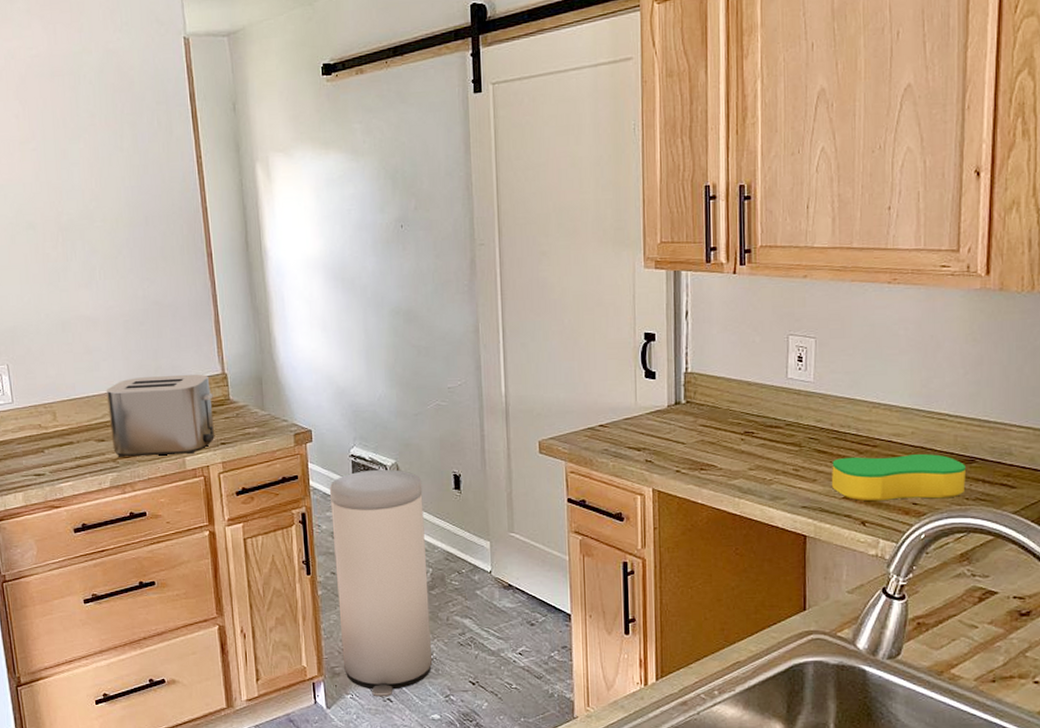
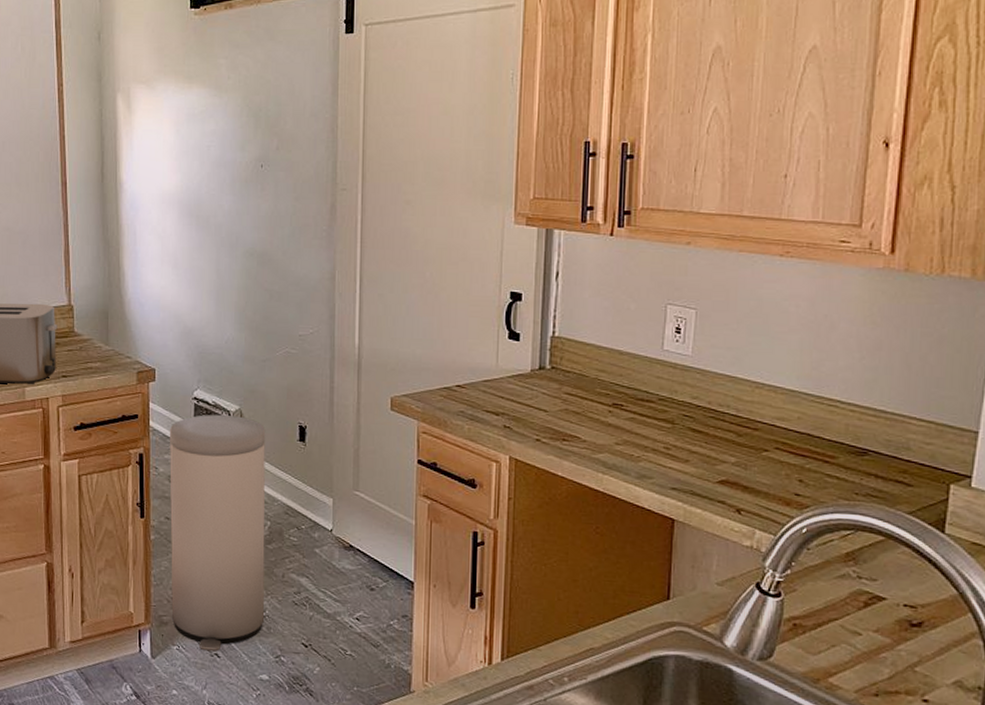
sponge: present [832,454,966,502] -> none [706,438,857,492]

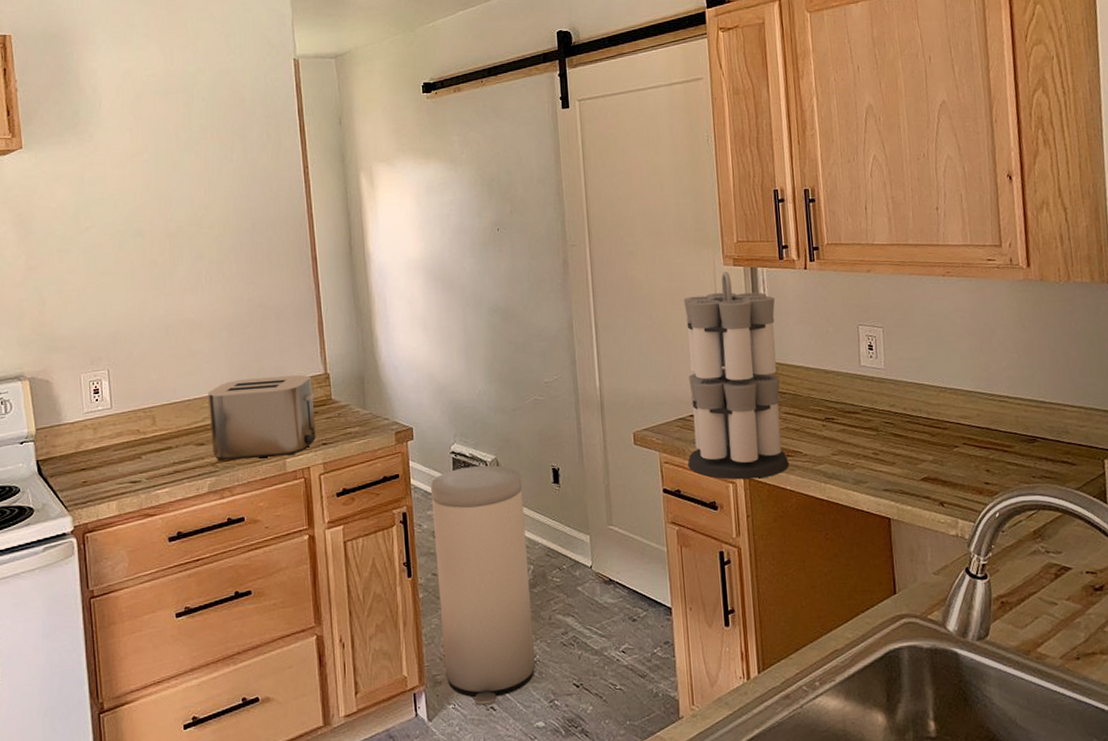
spice rack: none [448,231,571,461] -> present [683,271,790,480]

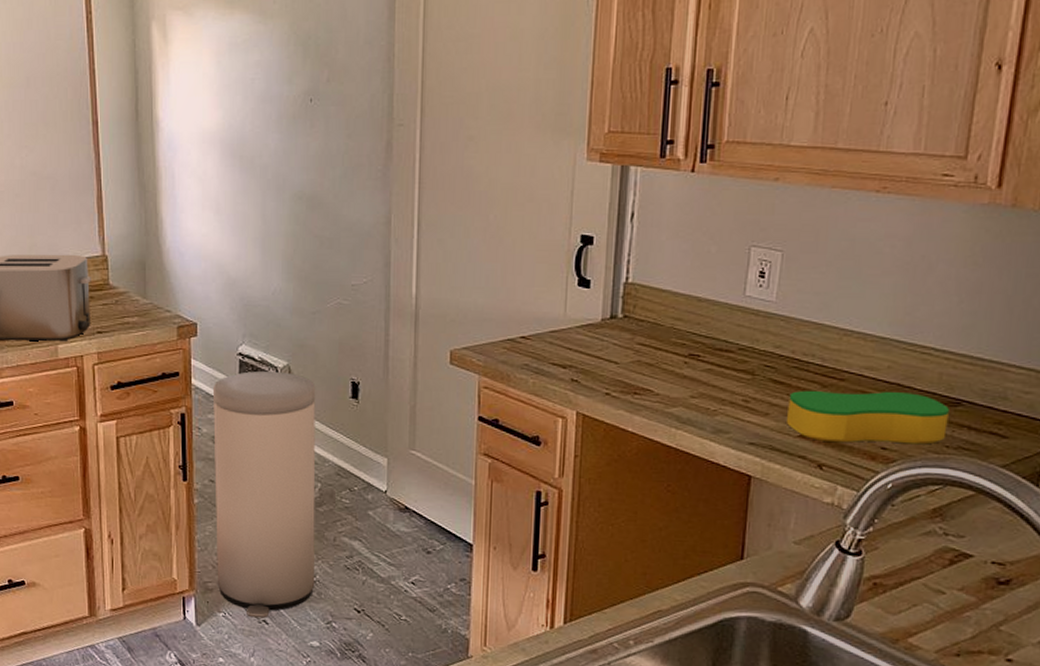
spice rack: present [683,271,790,480] -> none [511,169,648,416]
sponge: none [908,434,1031,483] -> present [787,390,949,445]

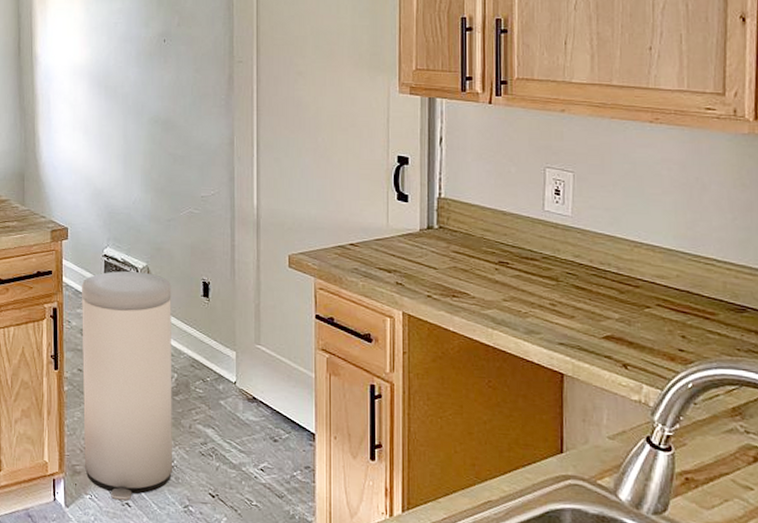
sponge: present [787,390,949,445] -> none [591,295,737,348]

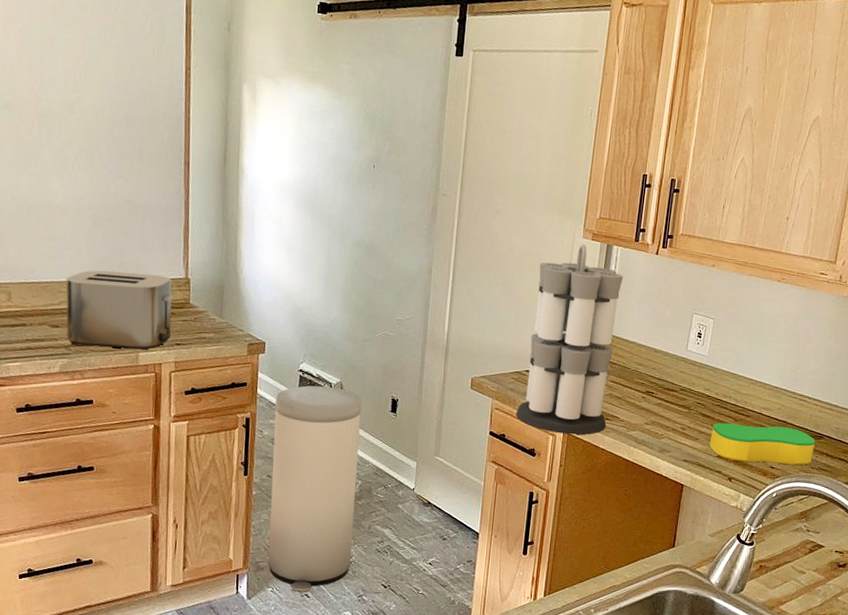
spice rack: none [344,100,454,316] -> present [516,244,624,435]
sponge: none [591,295,737,348] -> present [710,422,815,466]

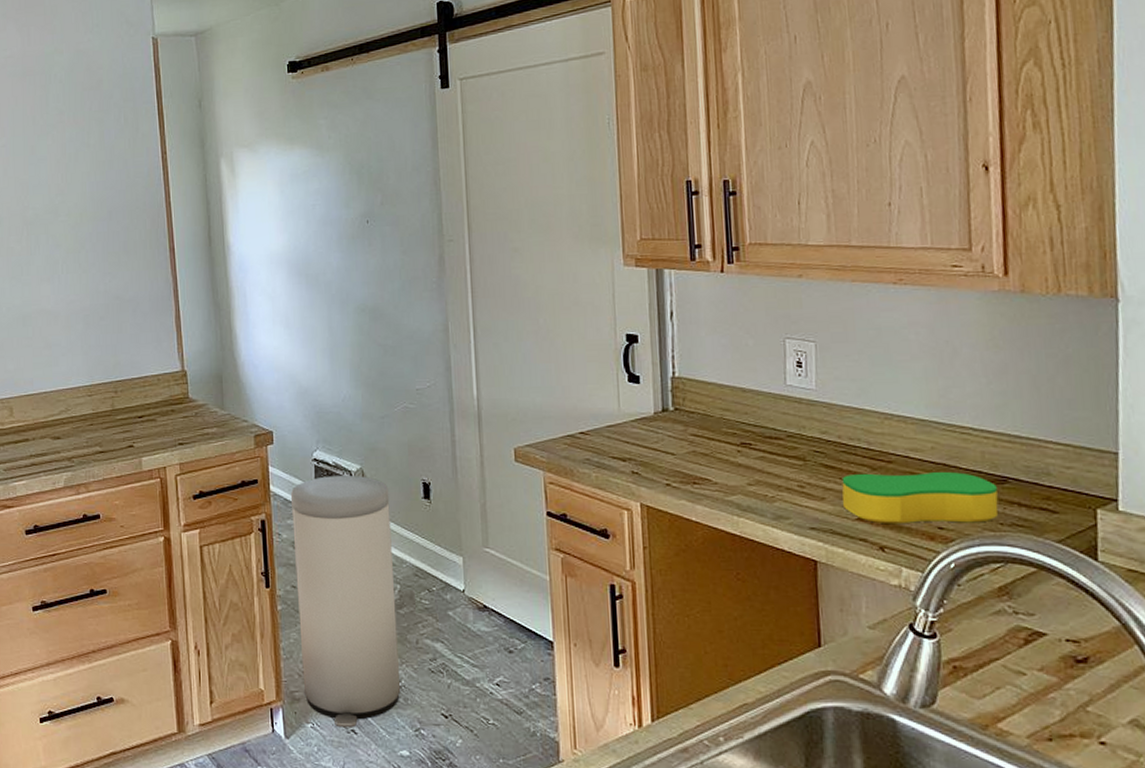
toaster: present [65,270,174,351] -> none [64,370,173,456]
spice rack: present [516,244,624,435] -> none [575,273,696,507]

